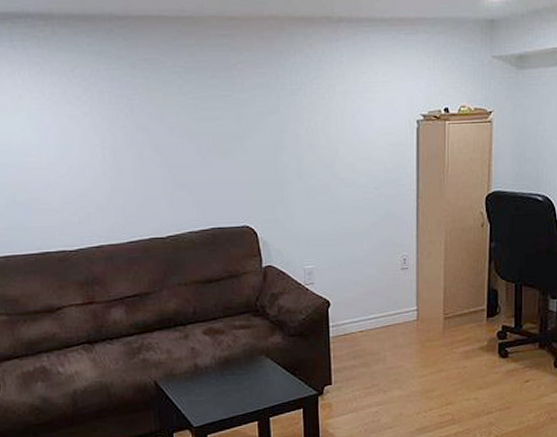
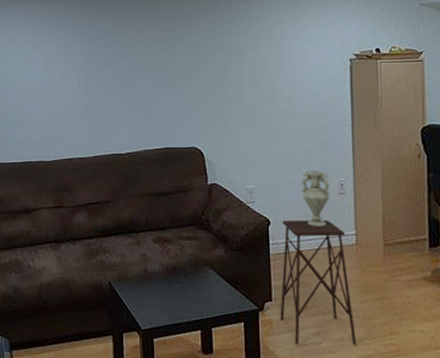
side table: none [339,297,414,425] -> present [280,219,356,345]
vase: none [363,246,393,305] -> present [301,171,331,226]

